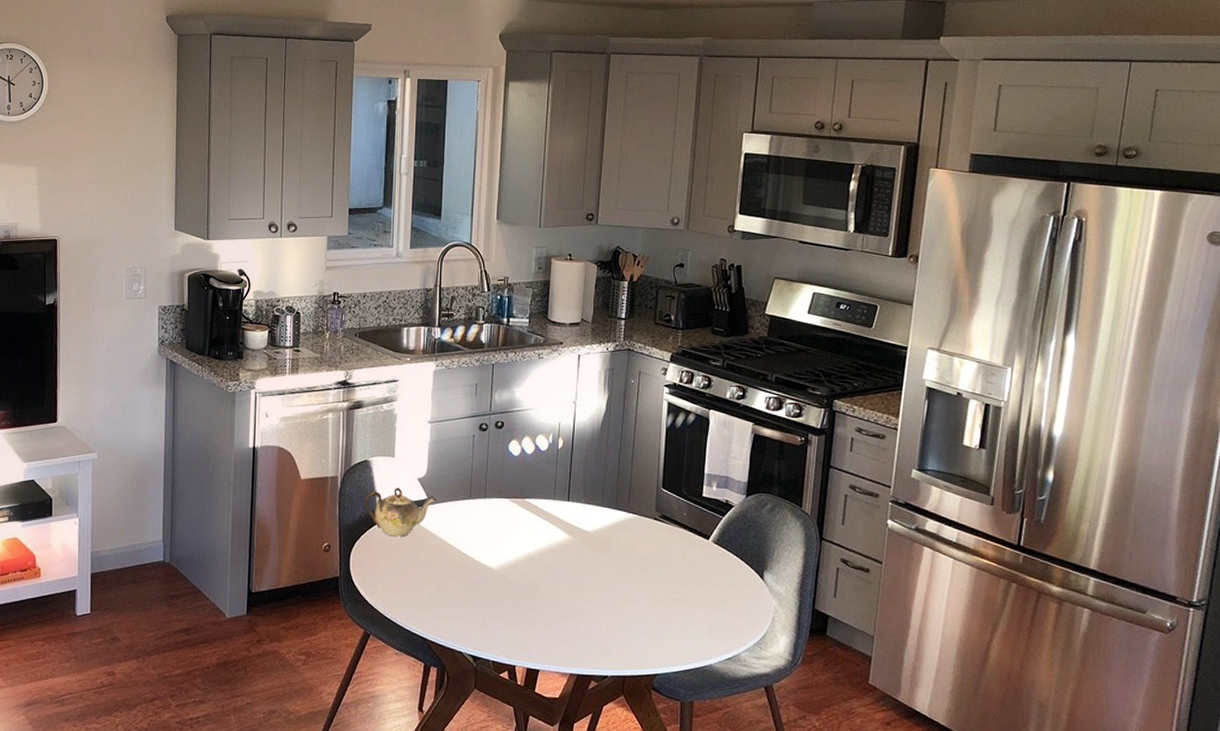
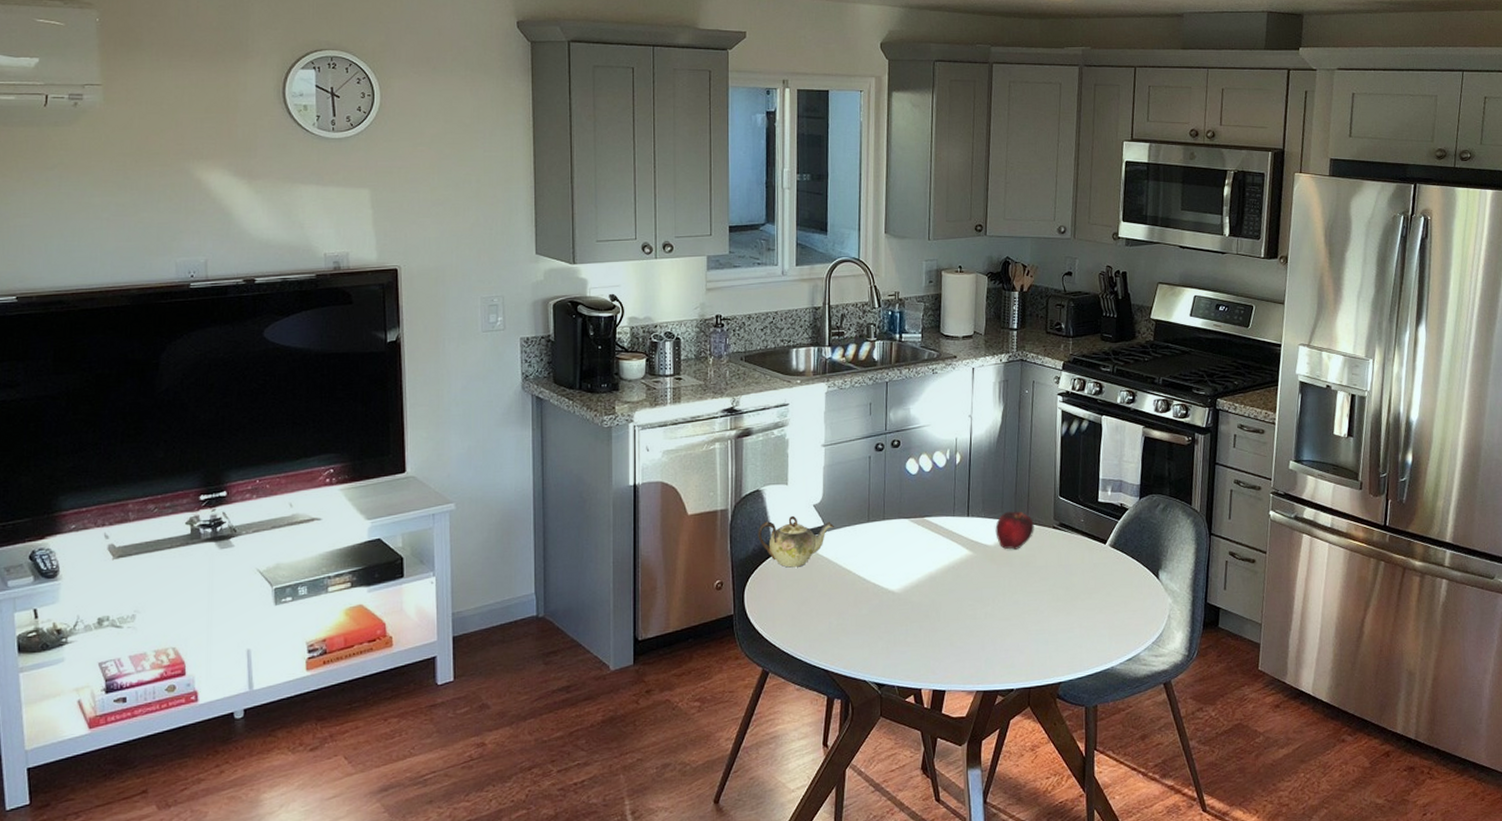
fruit: none [595,499,635,538] -> present [995,511,1034,550]

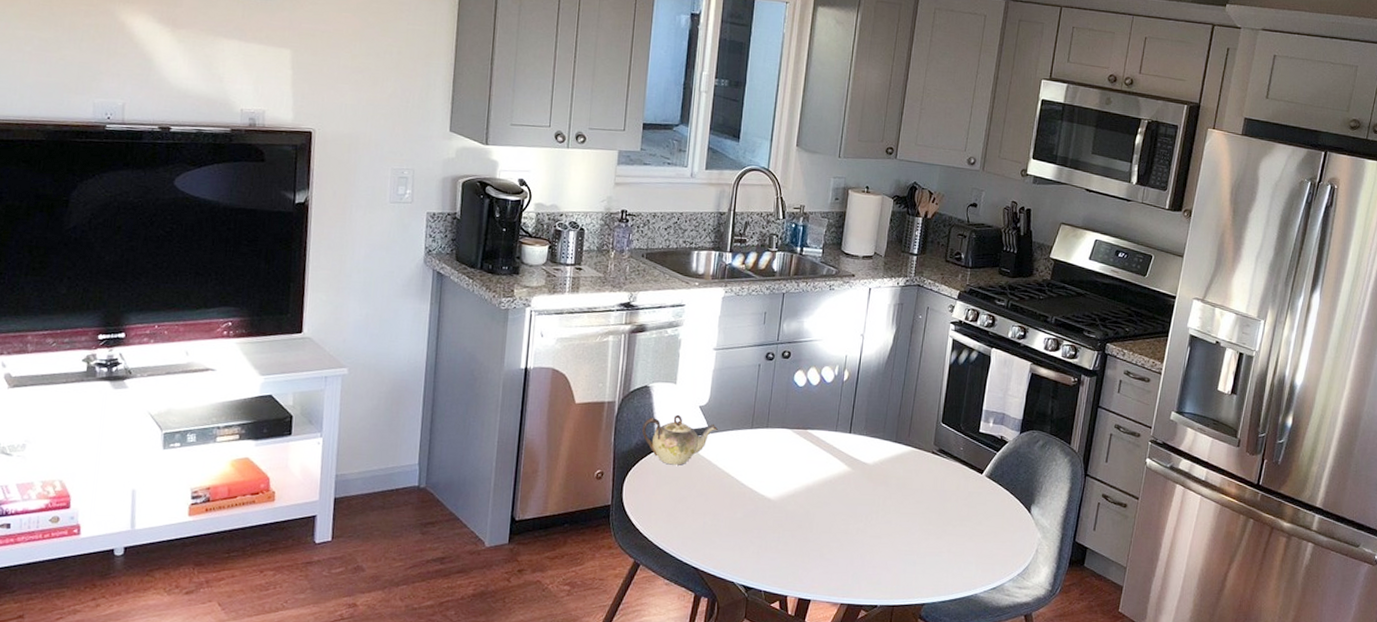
fruit: present [995,511,1034,550] -> none [875,432,914,470]

